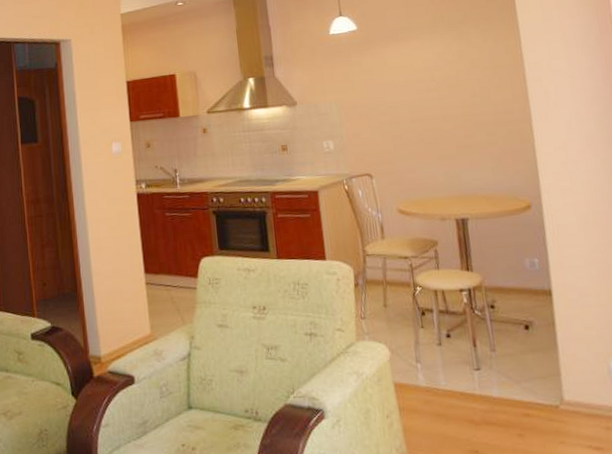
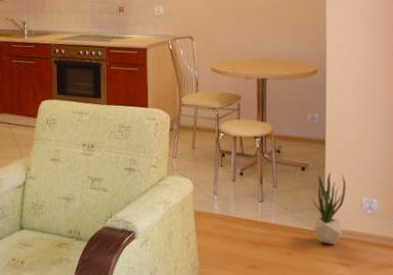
potted plant: none [543,329,589,423] -> present [312,171,346,245]

